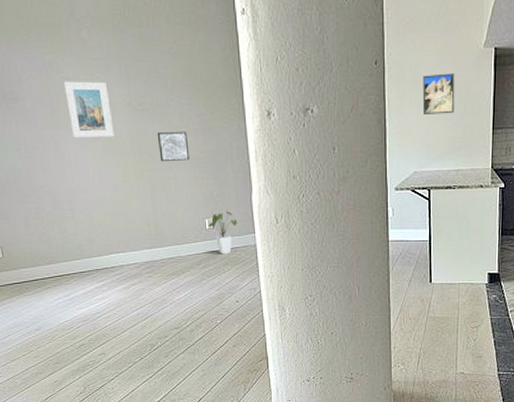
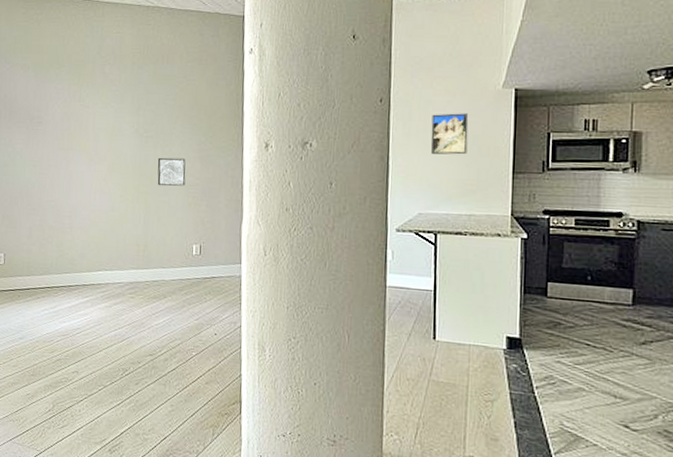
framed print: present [64,81,114,138] -> none [82,109,120,160]
house plant: present [209,210,237,254] -> none [196,237,224,283]

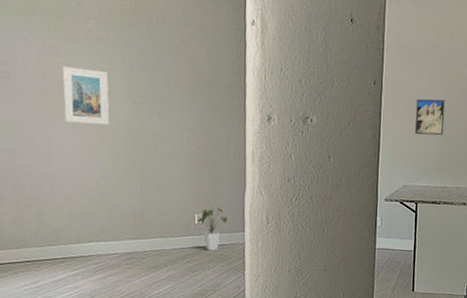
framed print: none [82,109,120,160] -> present [62,66,110,125]
wall art: present [157,157,186,186] -> none [154,124,186,155]
house plant: none [196,237,224,283] -> present [198,207,227,251]

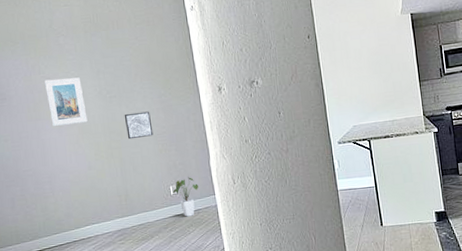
wall art: none [154,124,186,155] -> present [124,111,154,140]
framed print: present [415,98,445,136] -> none [351,38,383,76]

